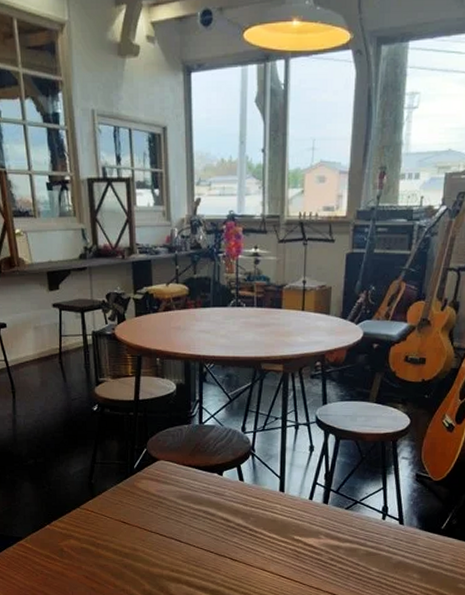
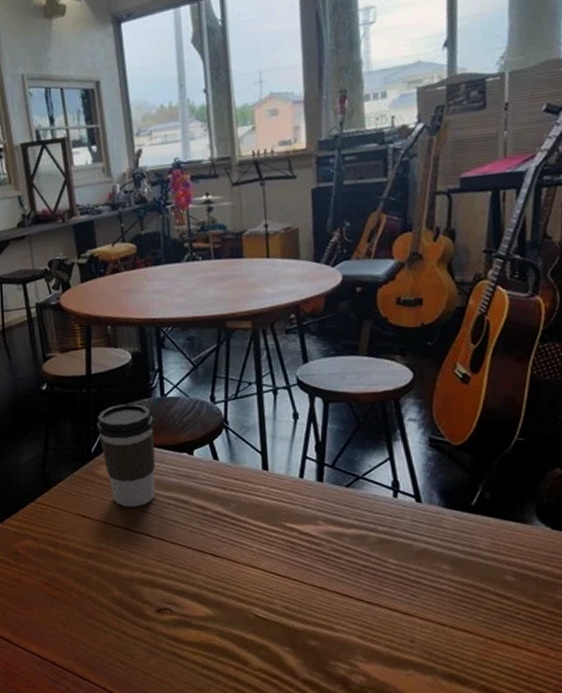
coffee cup: none [140,428,192,517] -> present [96,404,156,507]

